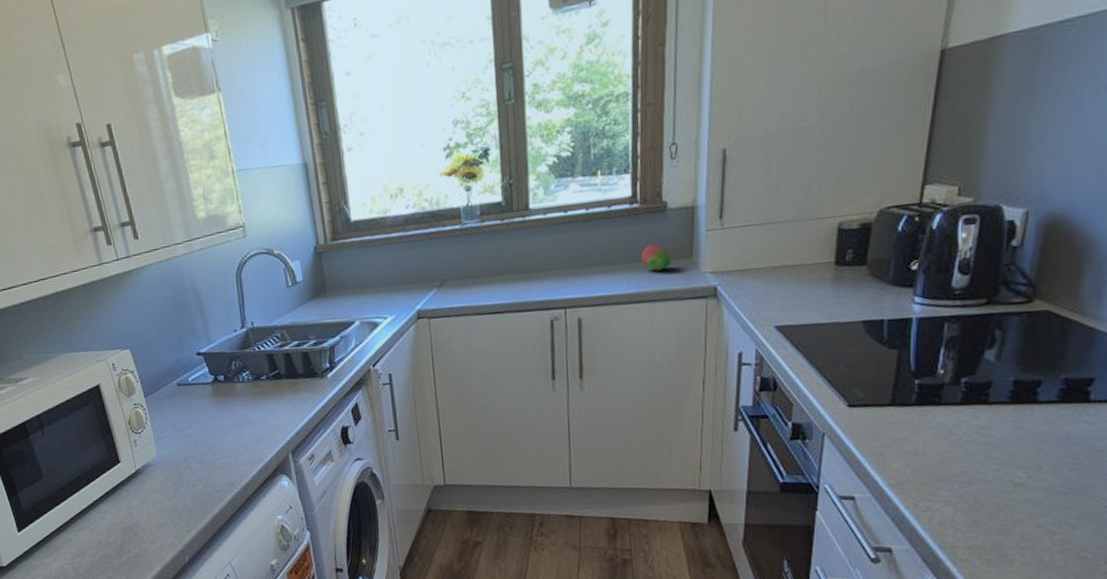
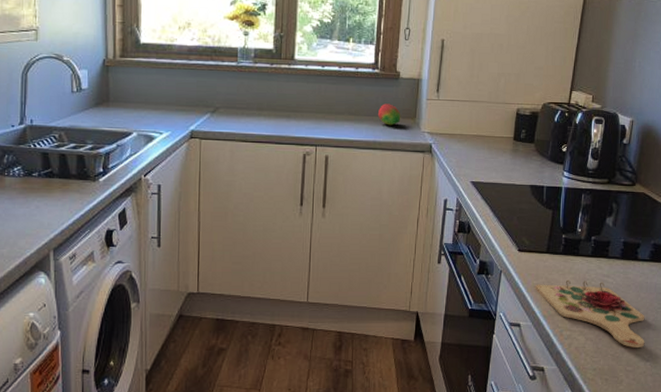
cutting board: none [874,436,1051,518] -> present [535,279,645,348]

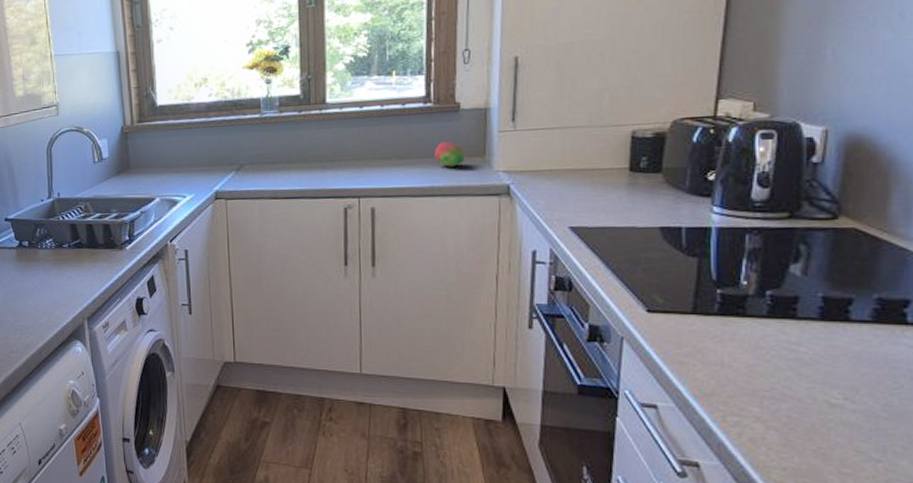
cutting board: present [535,279,645,348] -> none [676,348,872,442]

